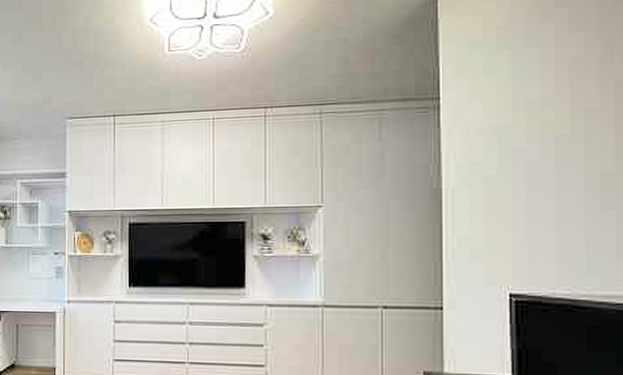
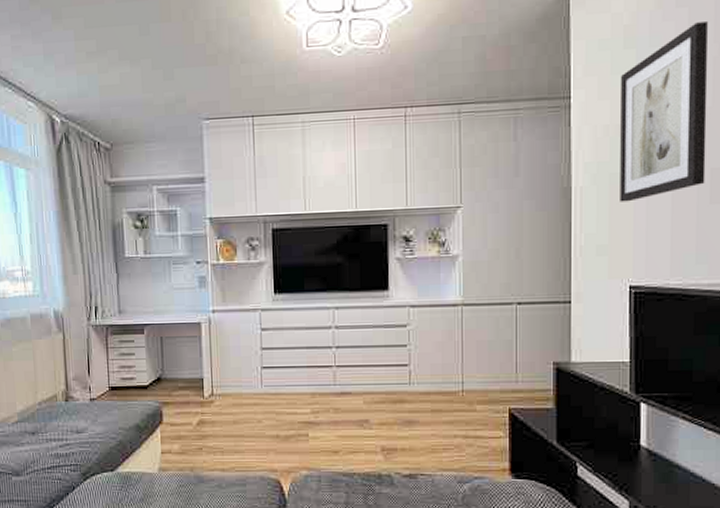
wall art: none [493,22,595,205] -> present [620,22,709,202]

